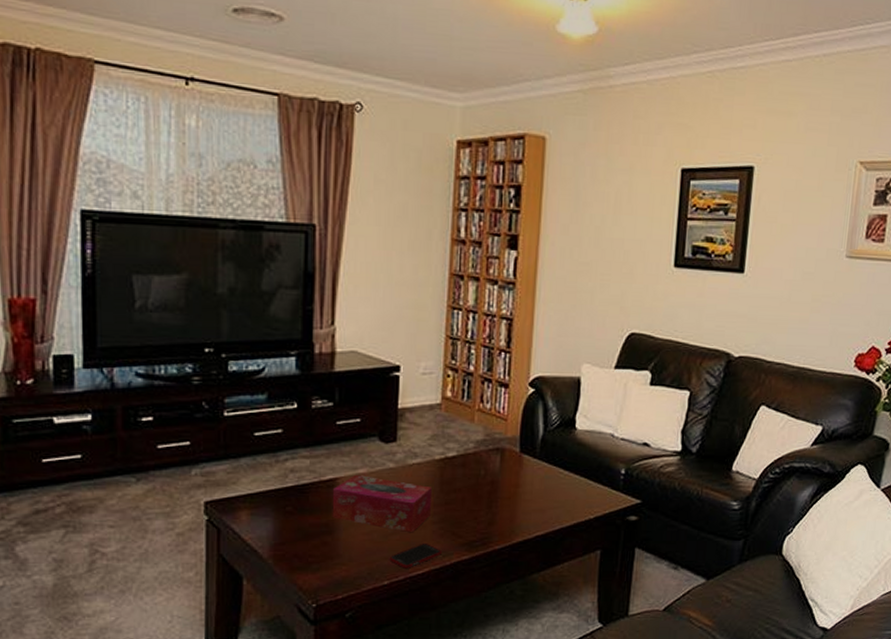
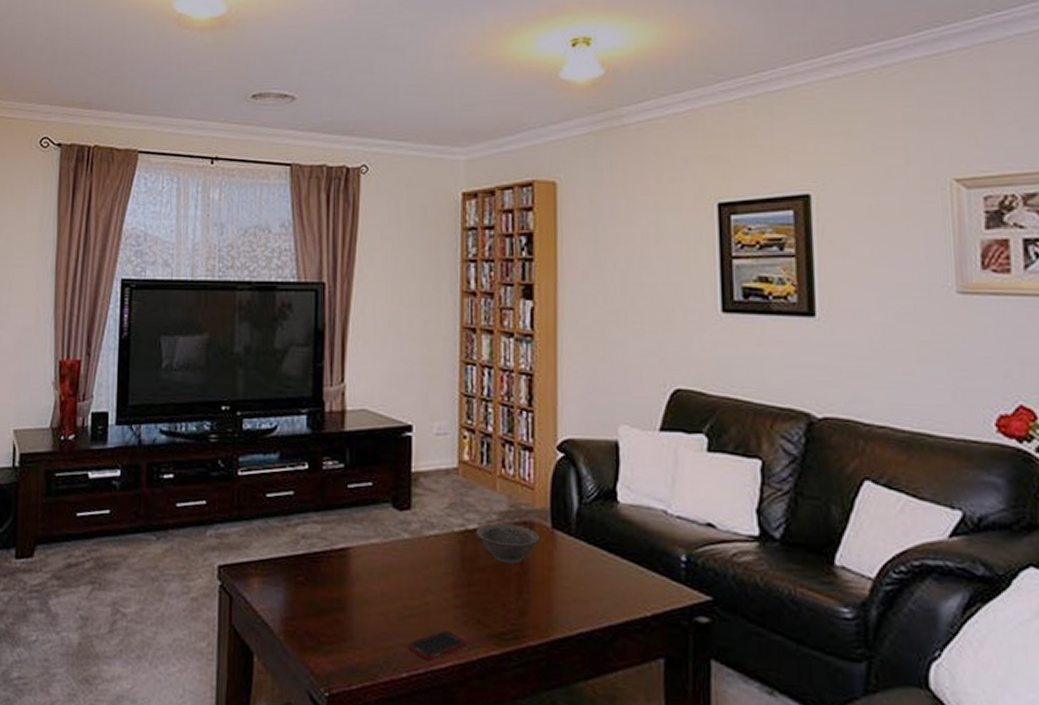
tissue box: present [332,475,433,533] -> none [344,545,453,617]
decorative bowl: none [453,451,510,484] -> present [475,523,541,564]

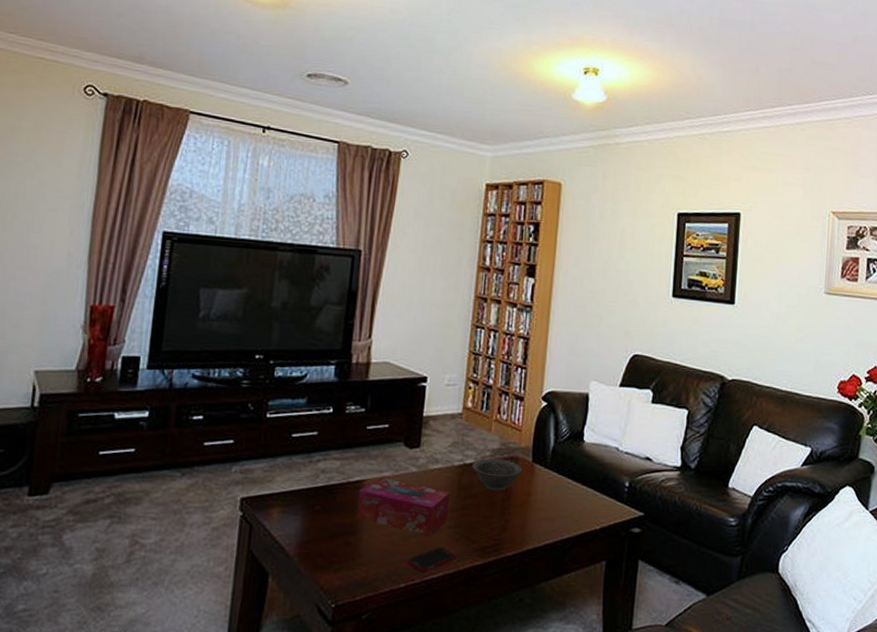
tissue box: none [344,545,453,617] -> present [356,478,451,537]

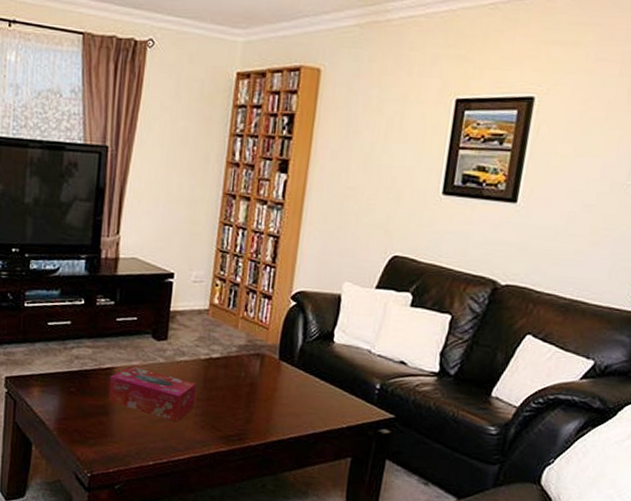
cell phone: present [406,546,456,572] -> none [155,432,202,453]
decorative bowl: present [471,458,523,492] -> none [217,354,269,386]

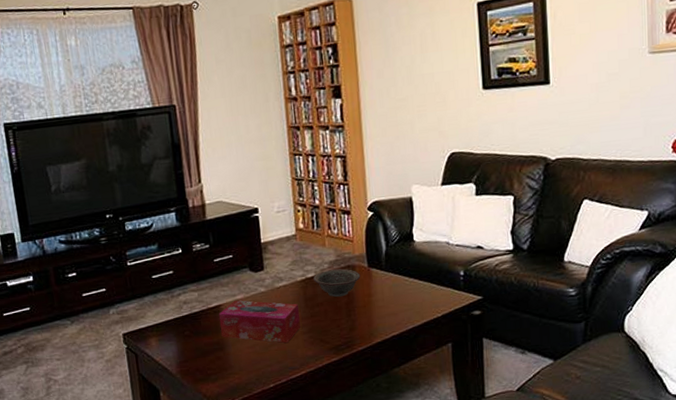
decorative bowl: none [217,354,269,386] -> present [313,269,361,298]

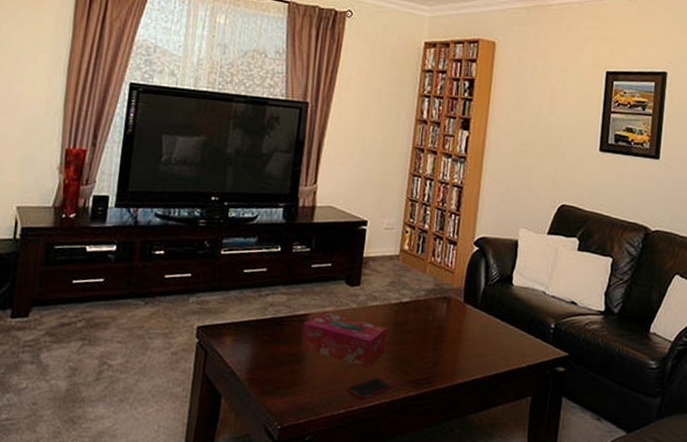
cell phone: none [271,350,314,373] -> present [346,377,392,400]
decorative bowl: present [313,269,361,298] -> none [407,298,455,329]

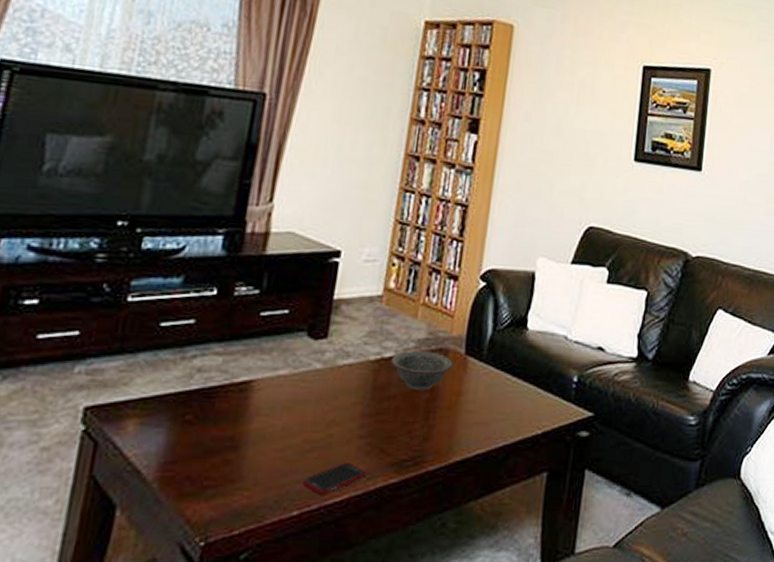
tissue box: present [301,312,388,368] -> none [240,377,363,450]
decorative bowl: none [407,298,455,329] -> present [390,351,454,391]

